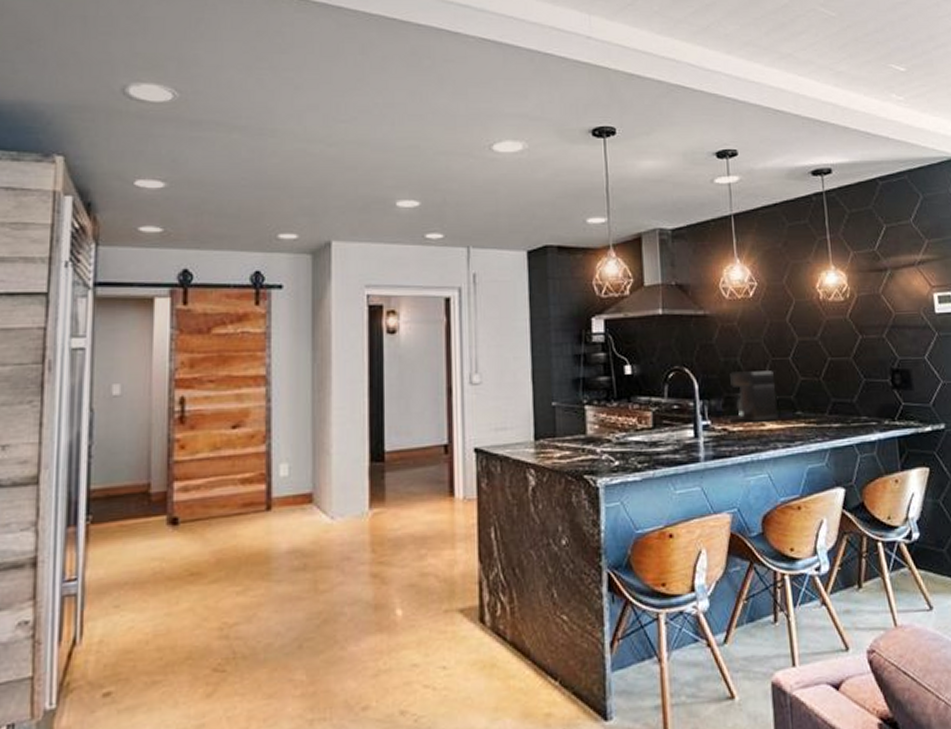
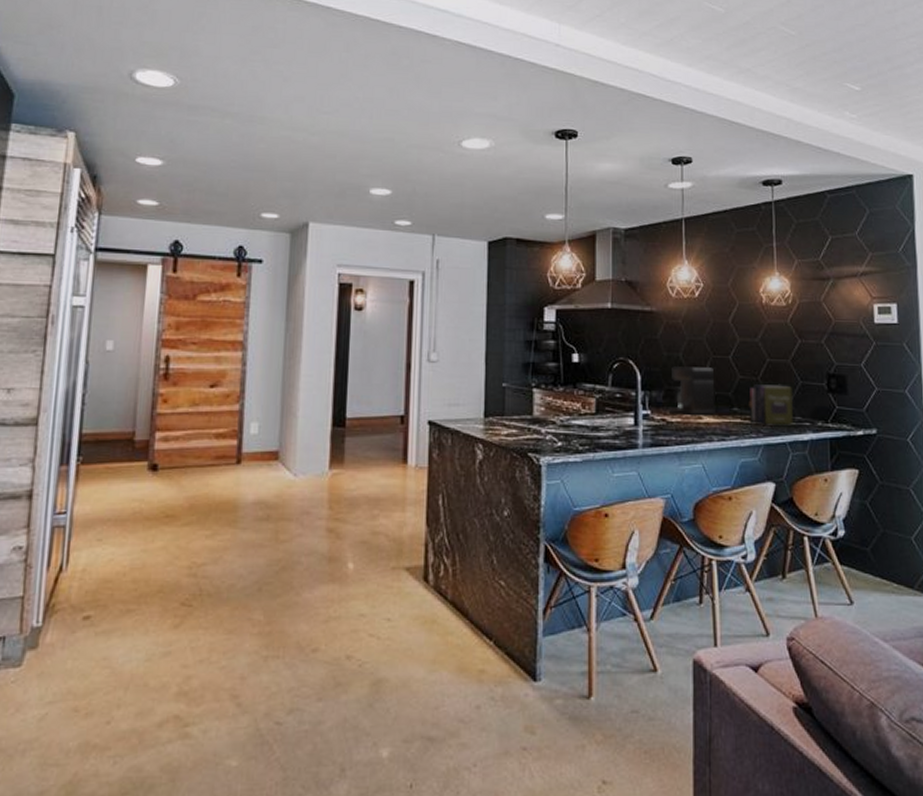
books: none [811,383,860,428] -> present [748,383,794,426]

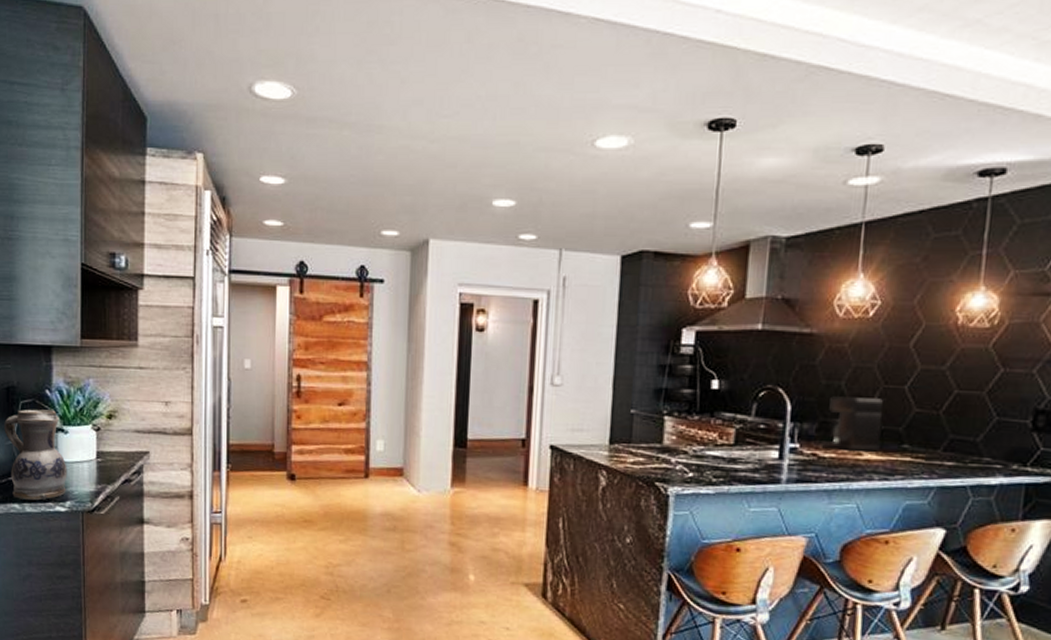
books: present [748,383,794,426] -> none [922,418,985,467]

